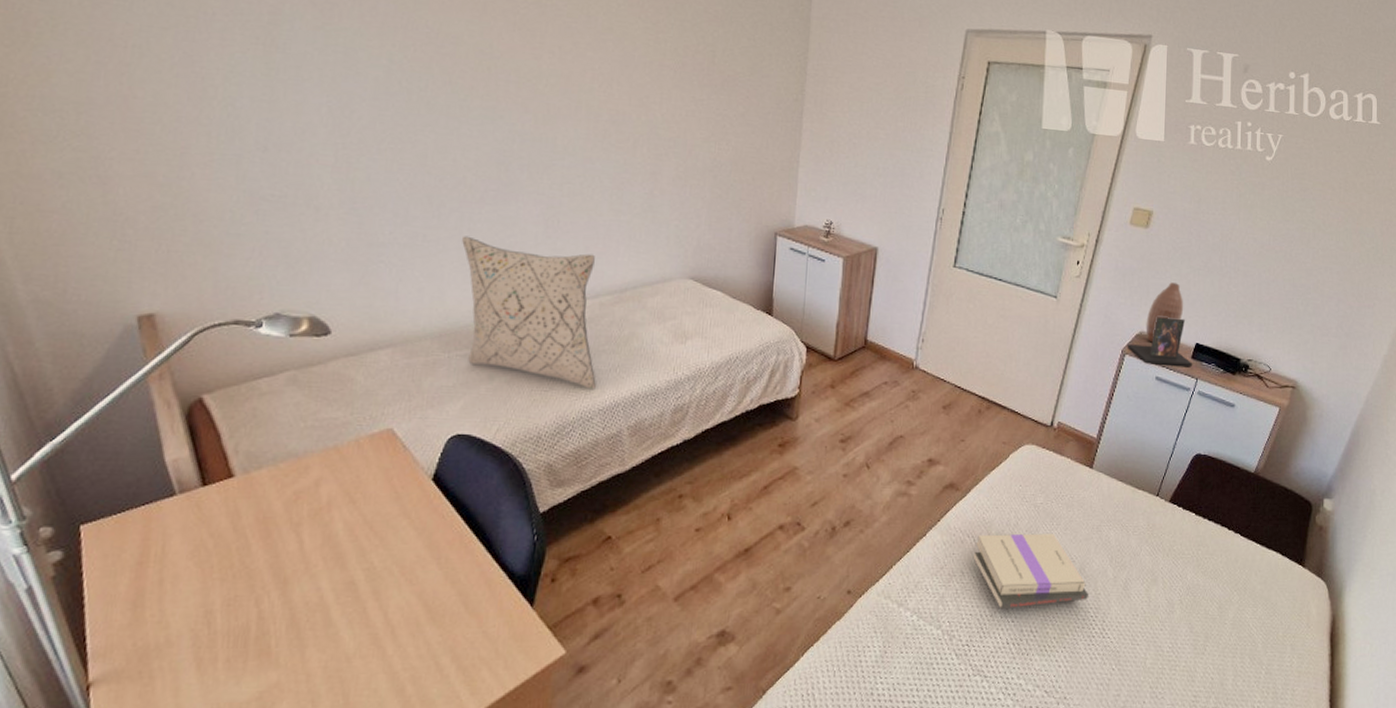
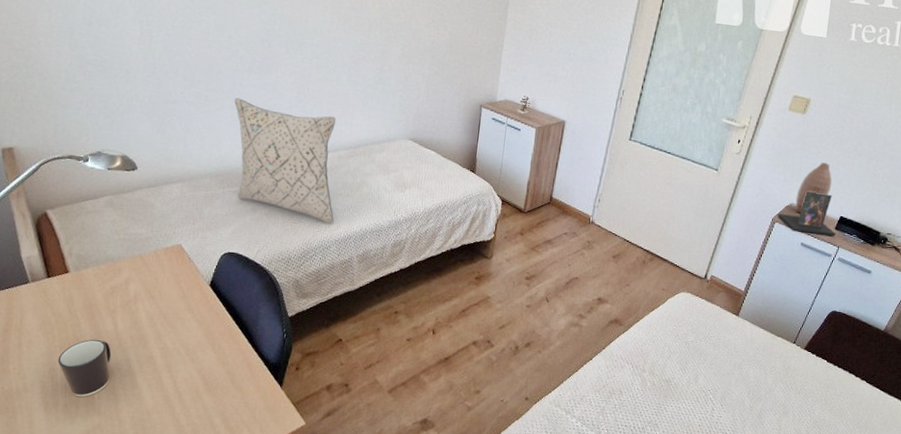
mug: none [217,564,295,647] -> present [57,339,112,398]
books: present [973,533,1089,610] -> none [630,363,728,425]

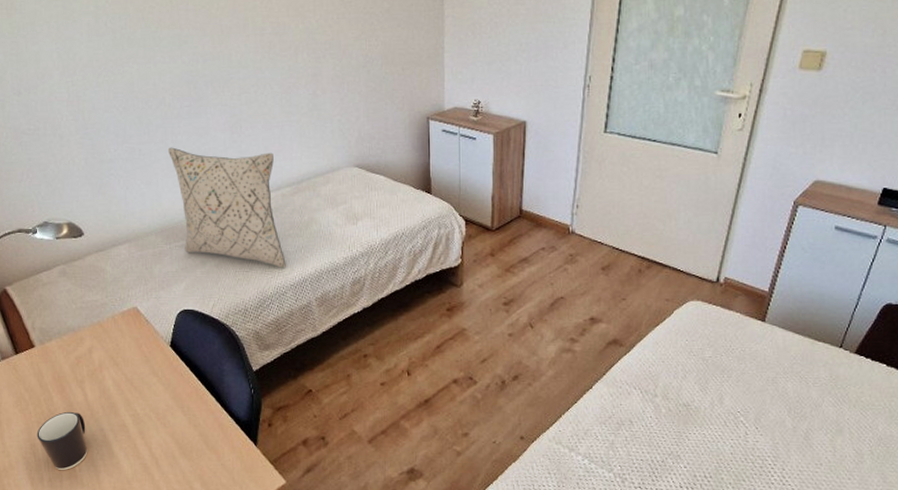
photo frame: present [778,192,836,237] -> none [801,163,880,215]
vase: present [795,162,833,214] -> none [821,126,868,192]

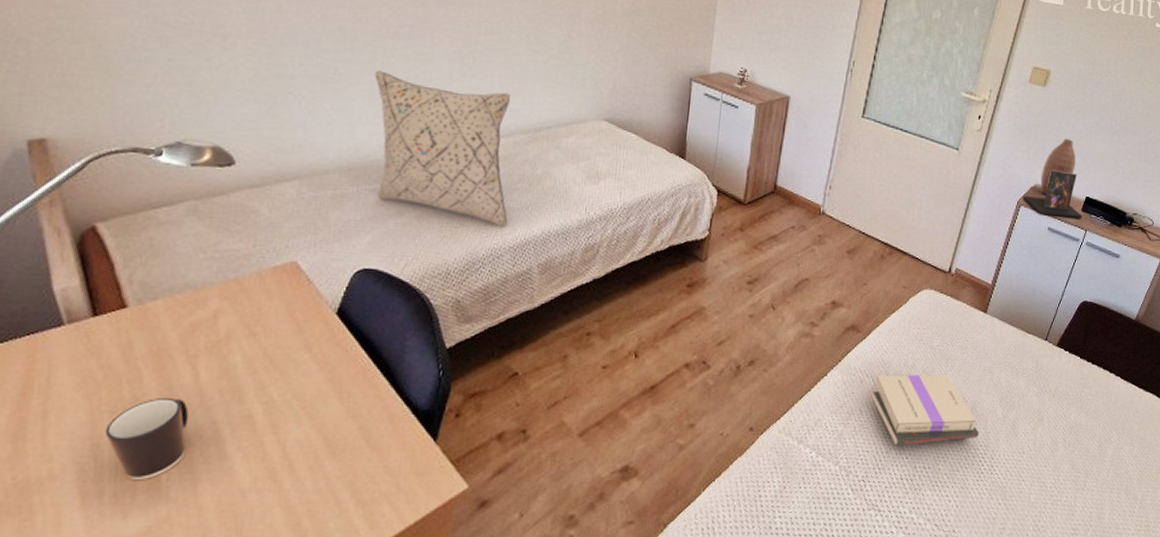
books: none [641,385,766,456] -> present [871,374,980,447]
photo frame: none [801,163,880,215] -> present [1023,171,1083,220]
vase: none [821,126,868,192] -> present [1040,138,1077,195]

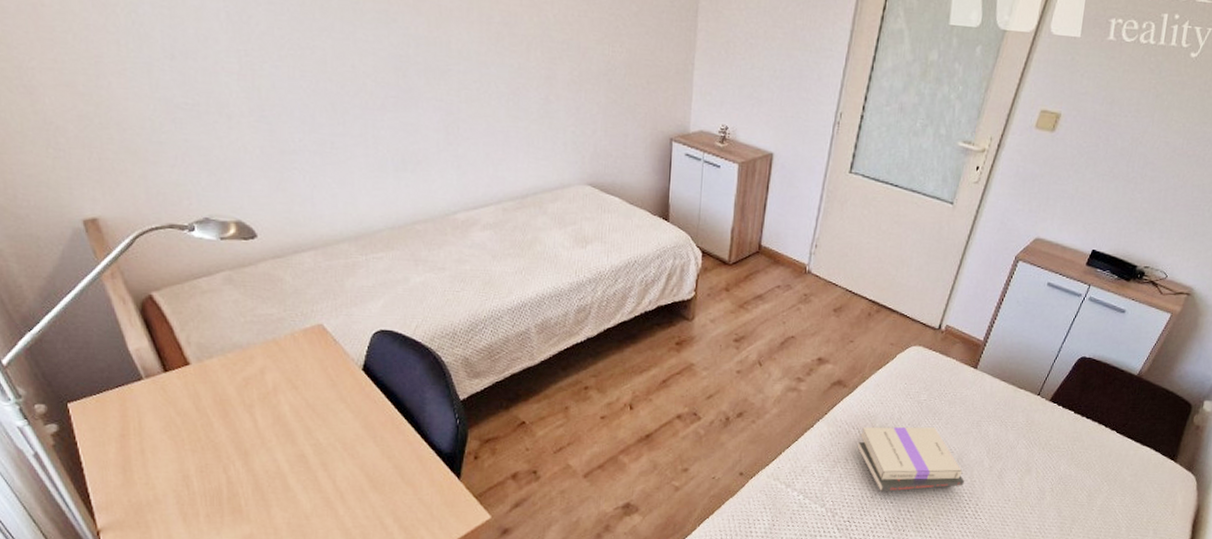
mug: present [104,397,189,481] -> none [191,439,257,505]
pillow: present [375,70,510,227] -> none [368,143,504,290]
photo frame: present [1023,171,1083,220] -> none [1022,223,1088,274]
vase: present [1040,138,1077,195] -> none [1041,188,1084,249]

